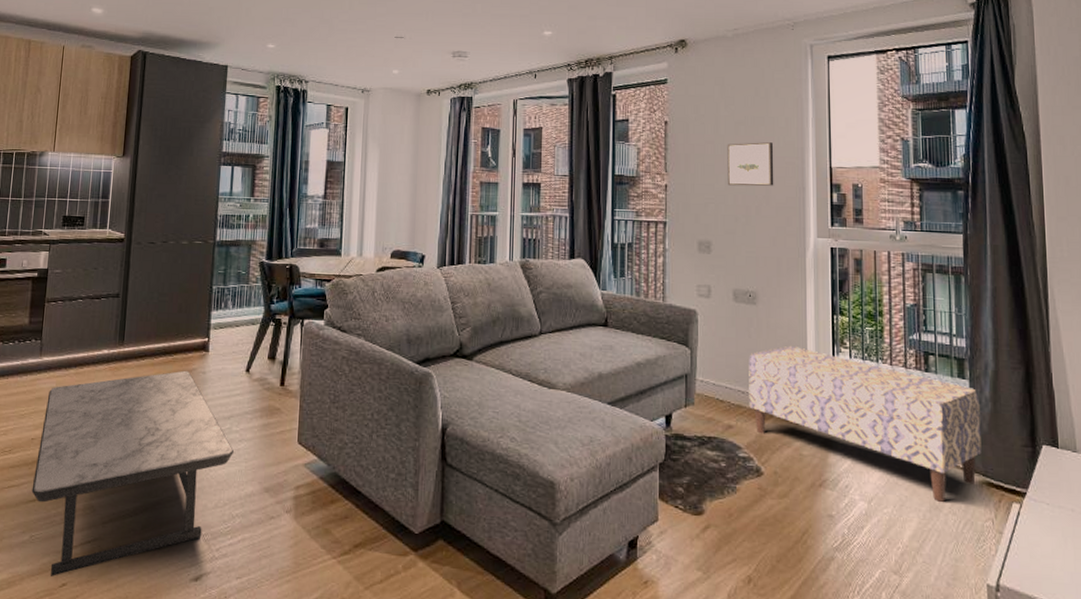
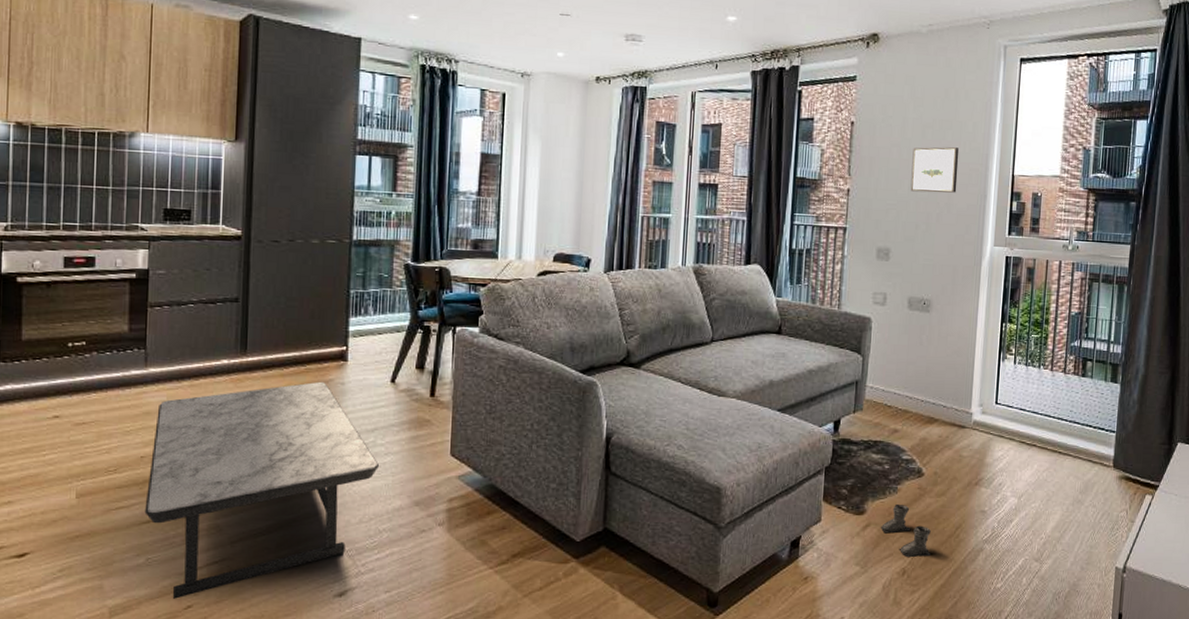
boots: none [721,504,777,564] -> present [880,503,931,558]
bench: present [749,345,982,502] -> none [915,352,1128,496]

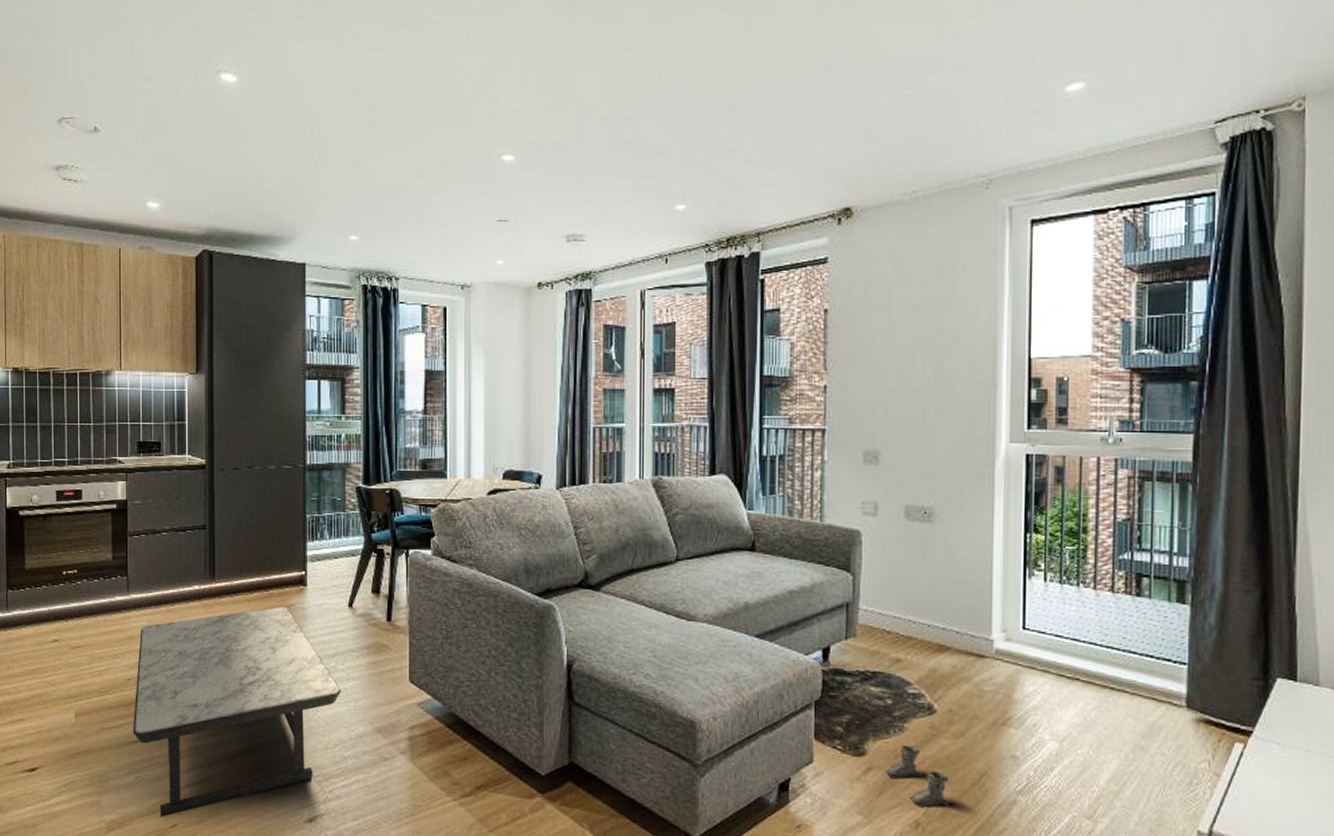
wall art: present [910,147,959,193] -> none [900,330,959,384]

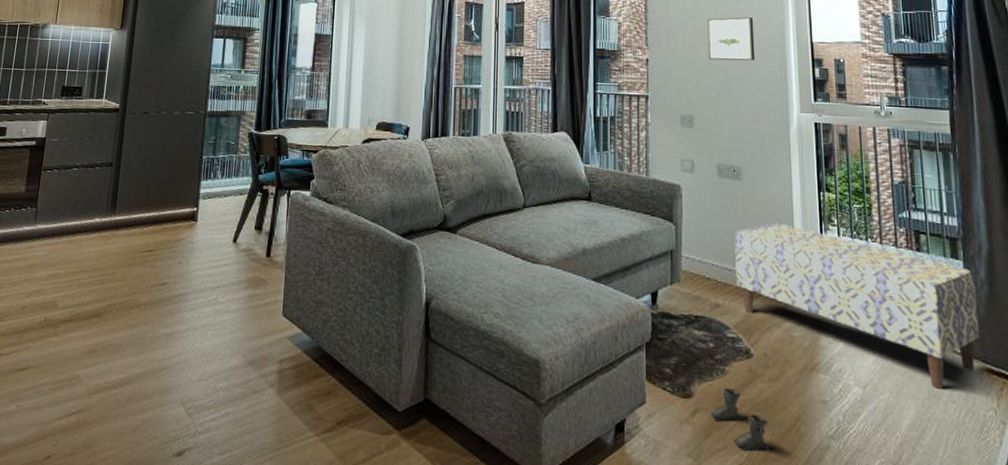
coffee table: present [132,606,342,817] -> none [20,240,220,448]
wall art: none [900,330,959,384] -> present [707,17,755,61]
bench: none [921,568,1202,742] -> present [735,222,980,389]

